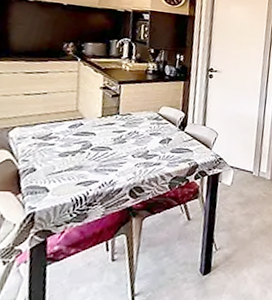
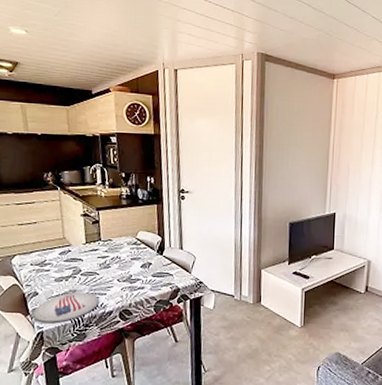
plate: none [25,168,108,202] -> present [32,292,99,322]

